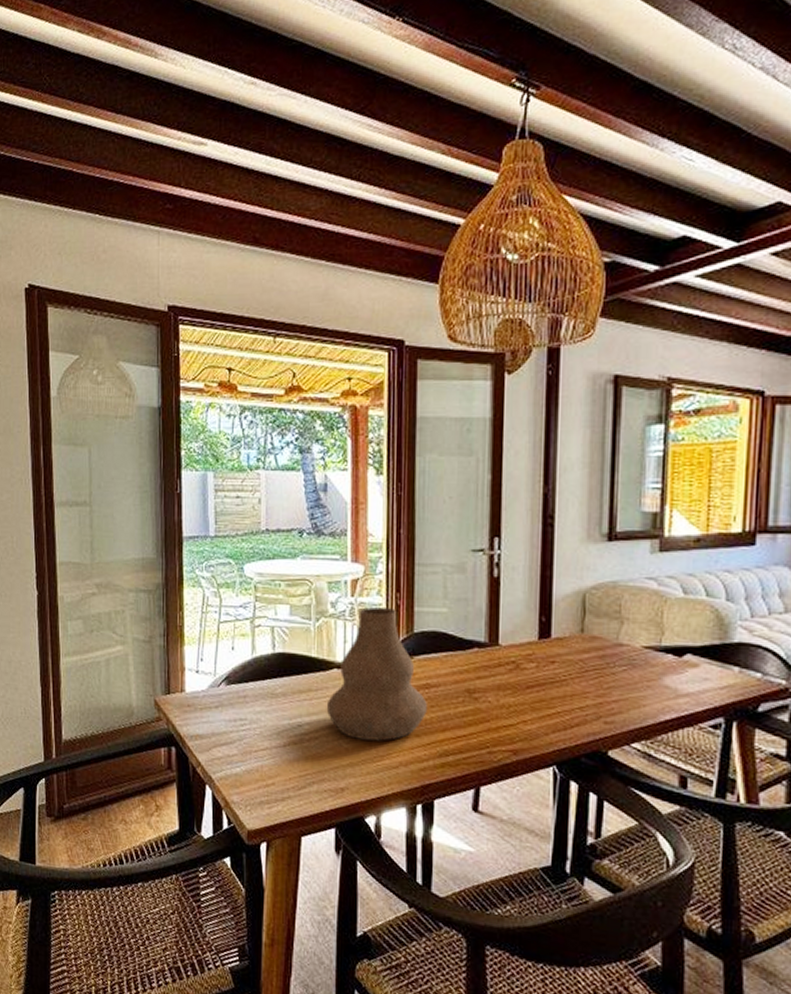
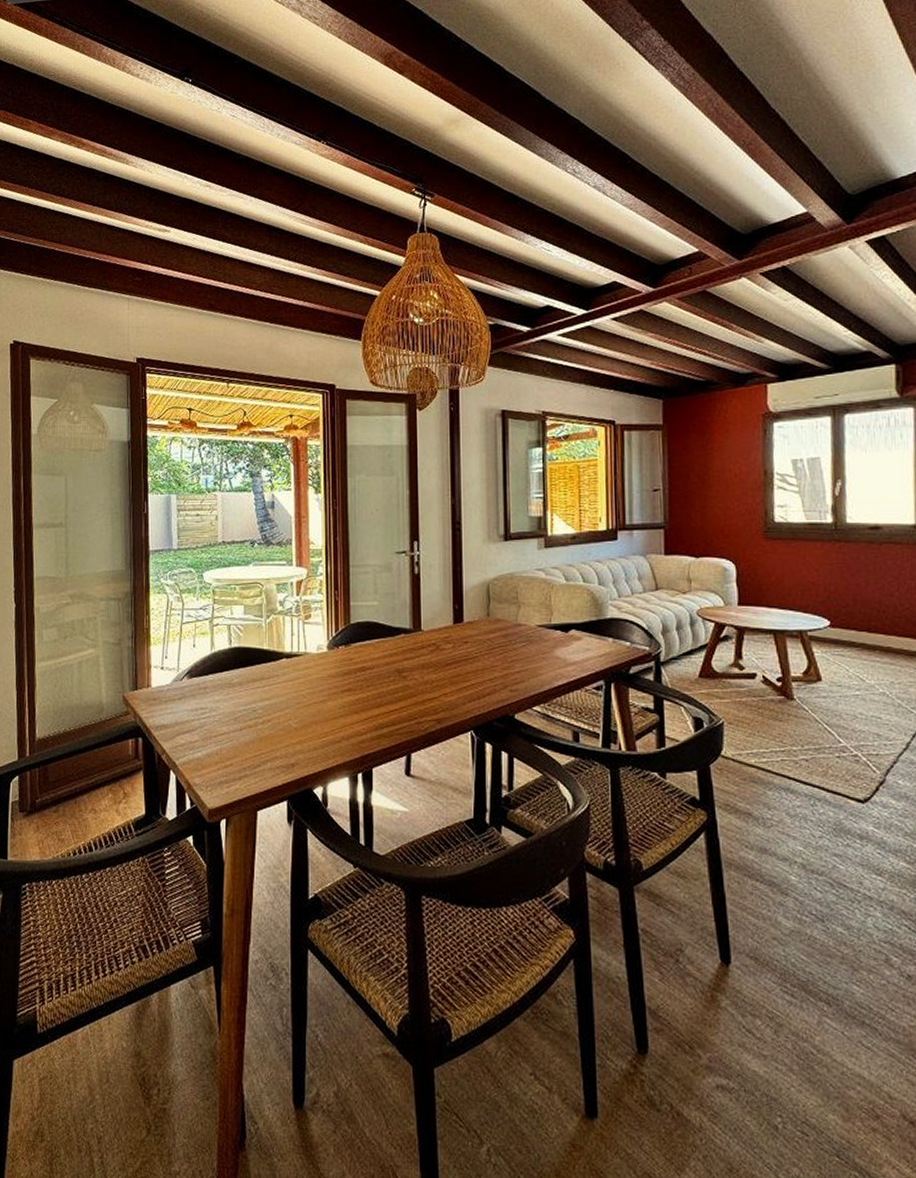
vase: present [326,607,427,741] -> none [277,604,364,719]

